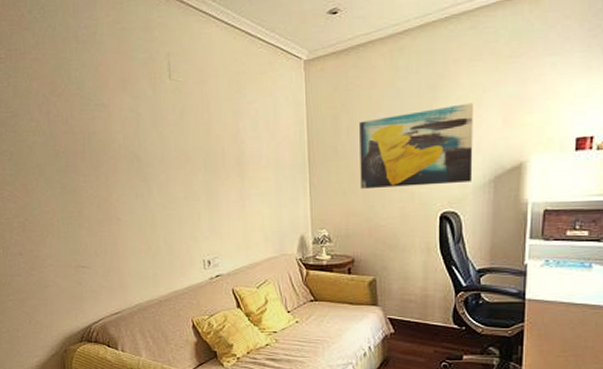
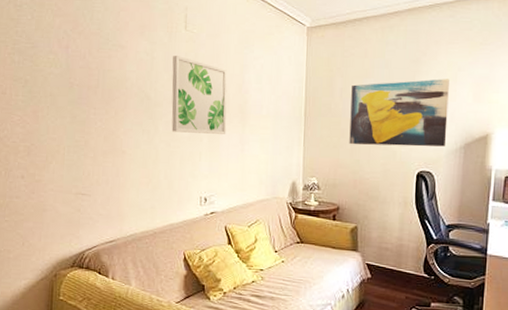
wall art: none [159,108,225,193] -> present [171,55,227,134]

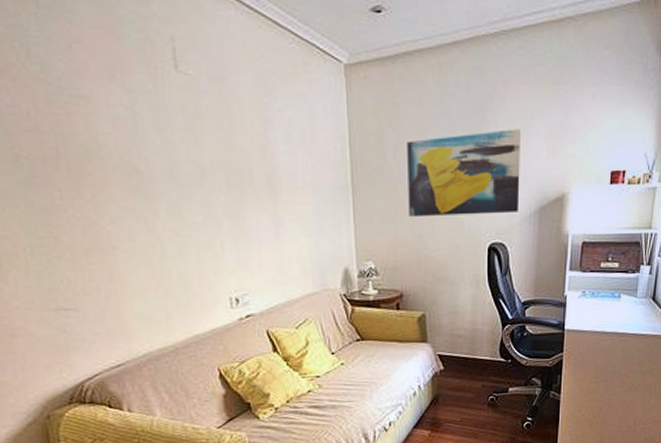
wall art: present [171,55,227,134] -> none [164,108,253,216]

